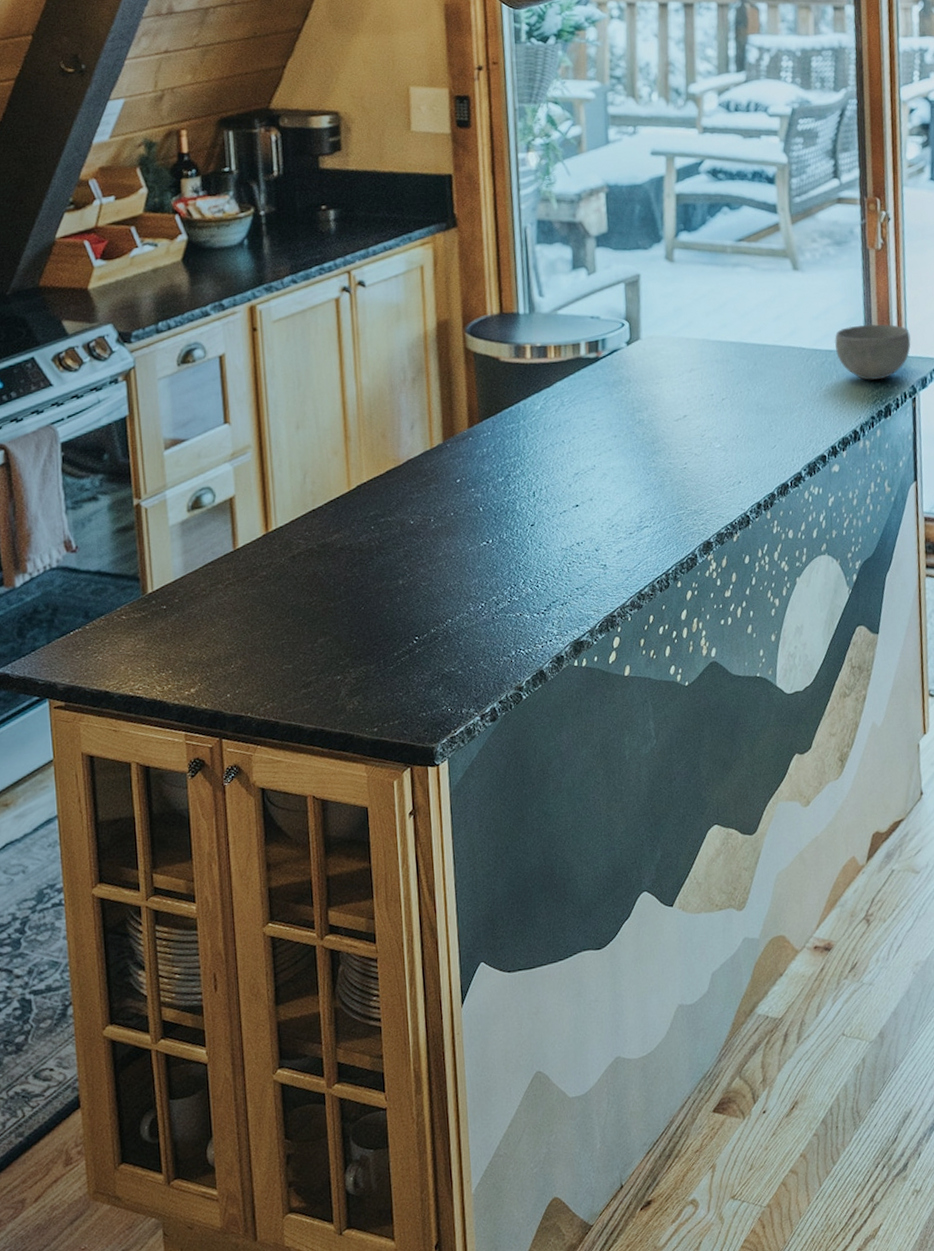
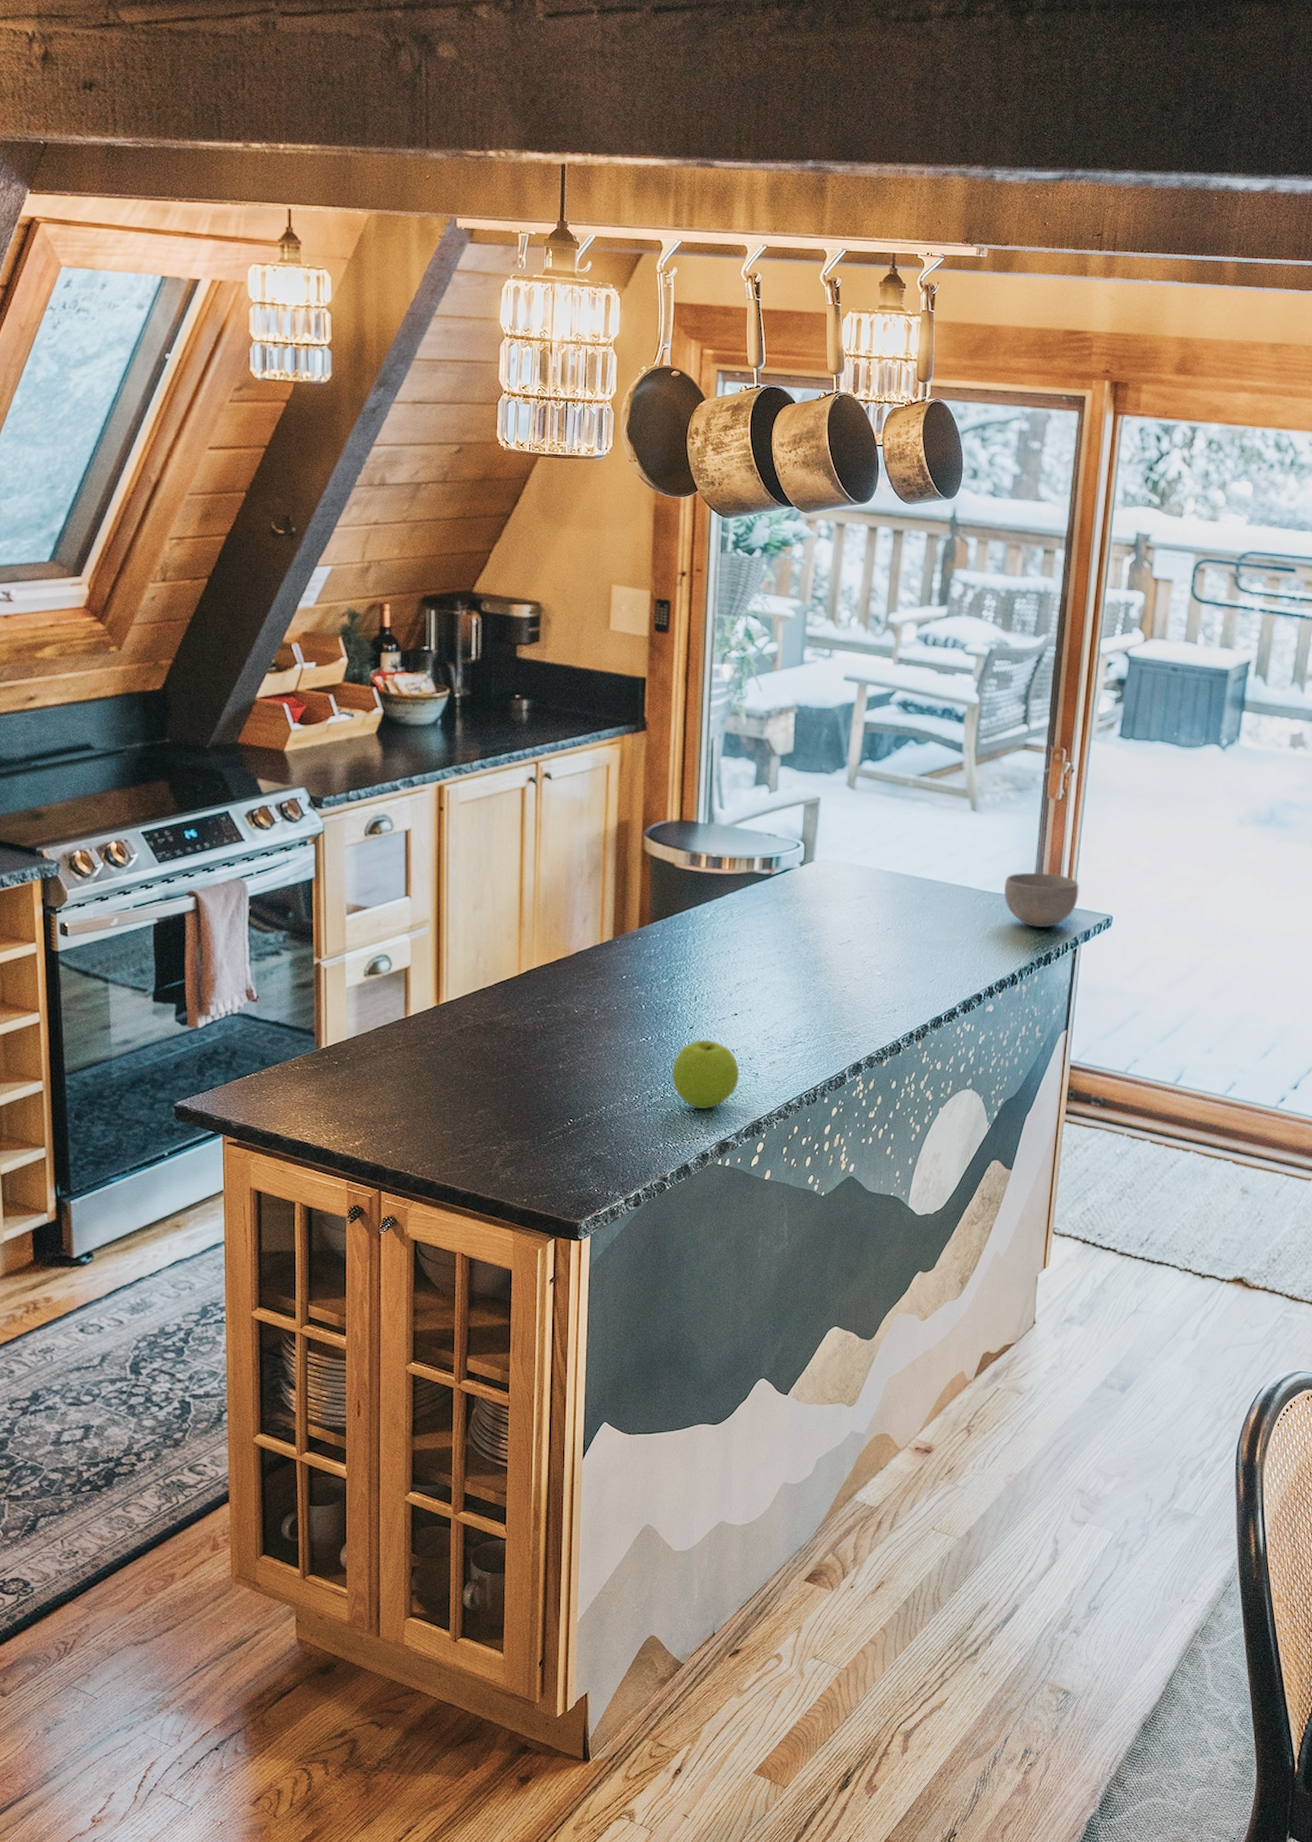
apple: none [516,535,588,610] -> present [671,1040,740,1110]

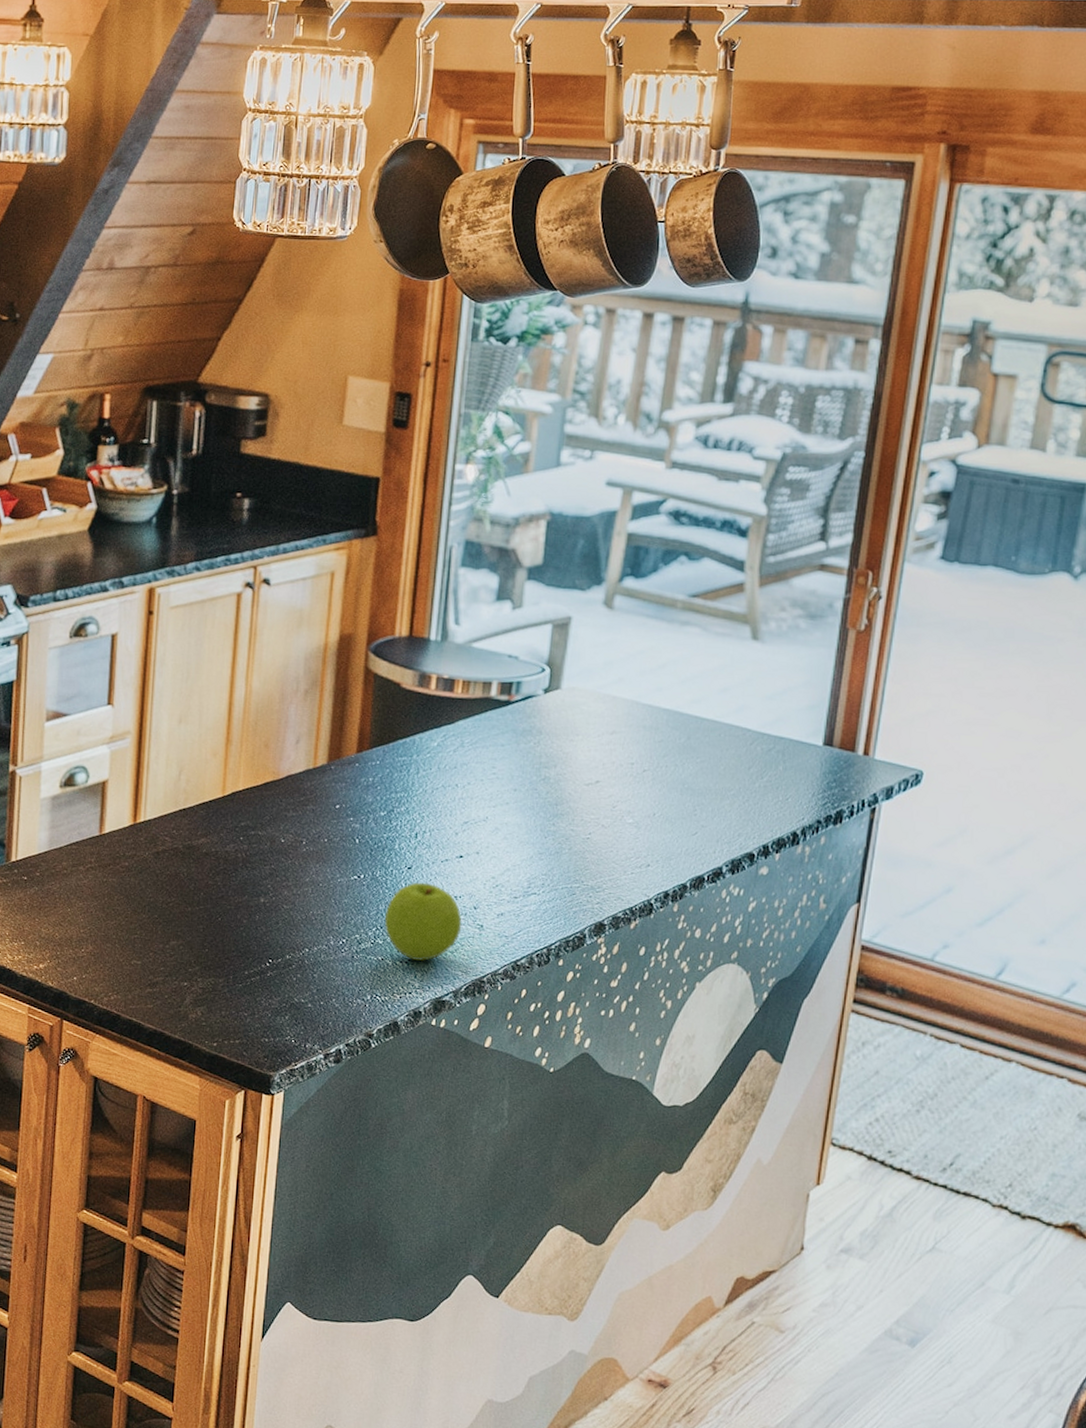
bowl: present [1003,872,1079,928] -> none [787,713,882,781]

